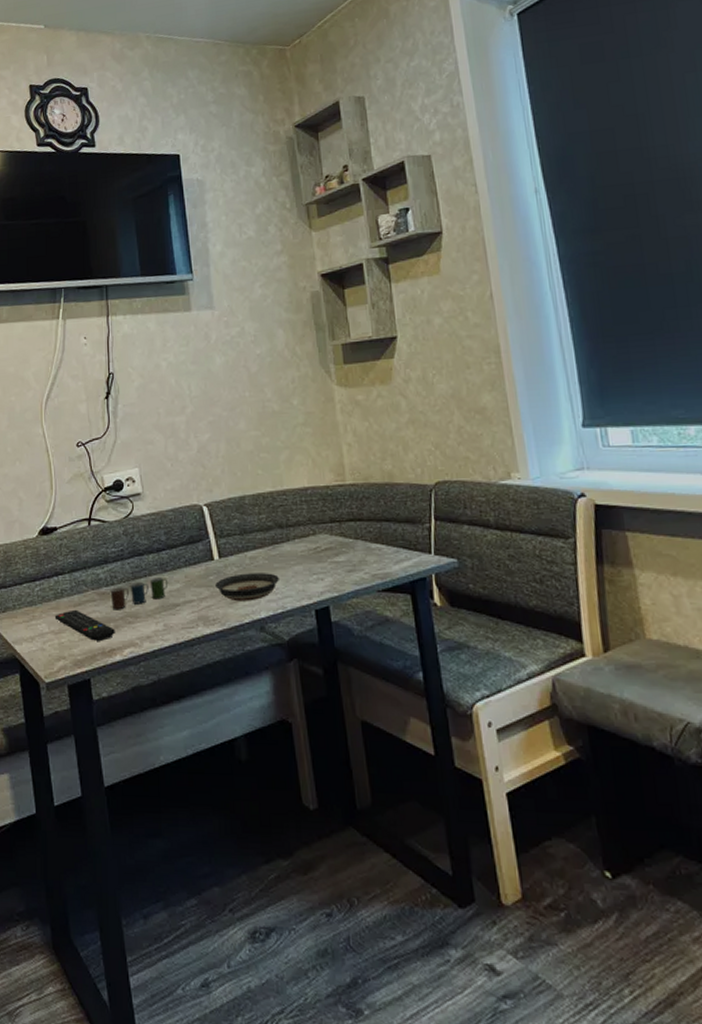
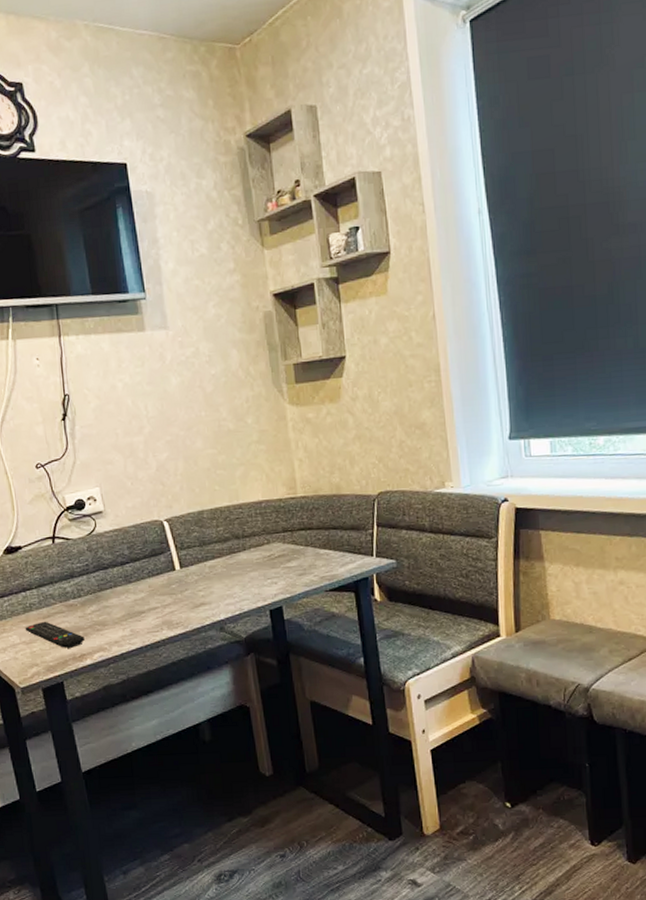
cup: present [110,576,169,610] -> none [77,587,133,620]
saucer: present [215,573,279,602] -> none [178,579,237,606]

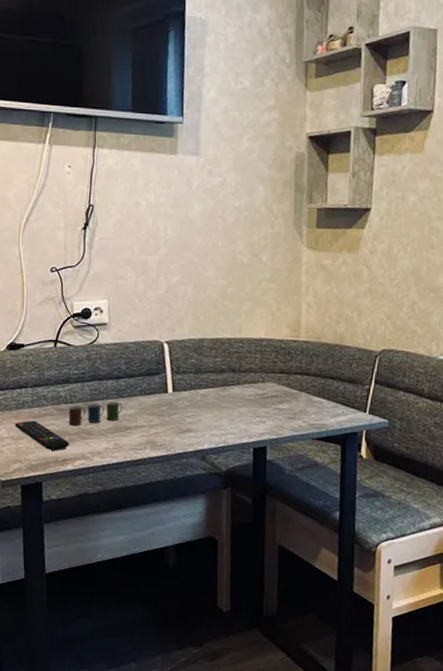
cup: none [77,587,133,620] -> present [68,401,124,426]

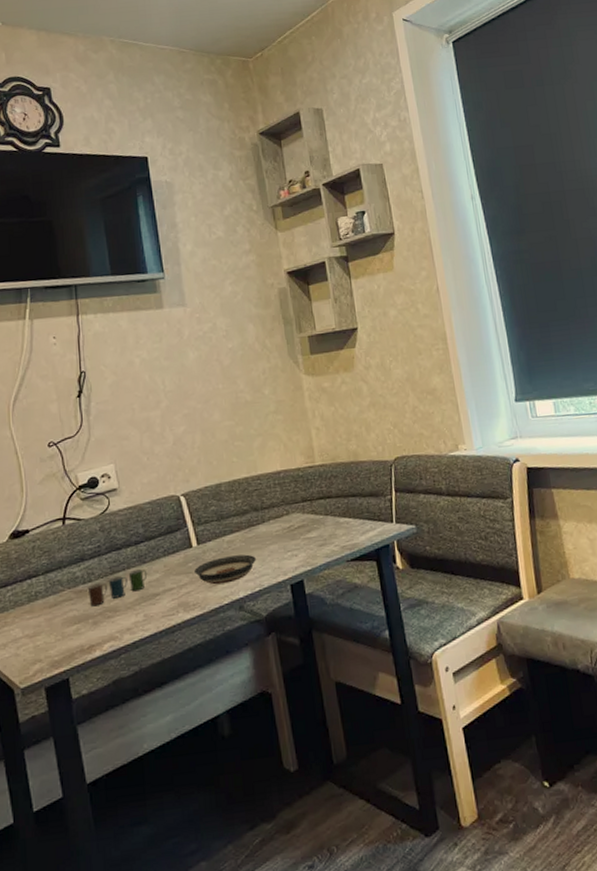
remote control: present [14,420,69,451] -> none [28,610,94,640]
saucer: none [166,408,225,433] -> present [194,554,256,585]

